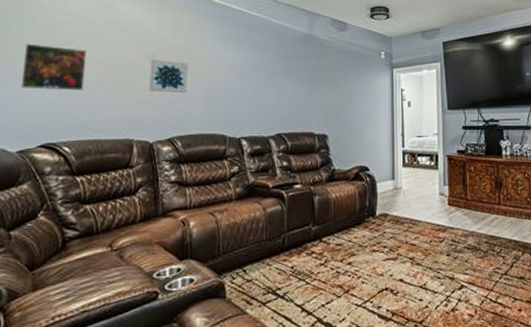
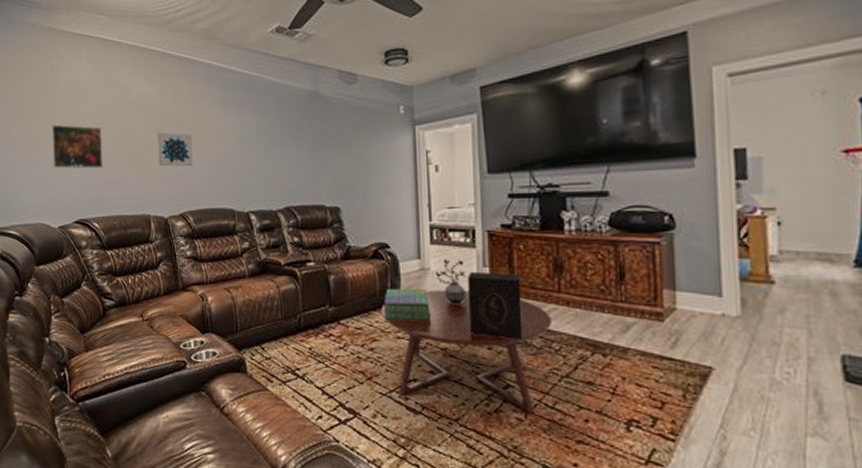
coffee table: none [360,205,494,309] -> present [381,290,551,414]
stack of books: none [362,205,402,235] -> present [384,288,432,320]
potted plant: none [407,179,431,219] -> present [436,259,466,305]
decorative box: none [432,189,474,246] -> present [468,271,523,340]

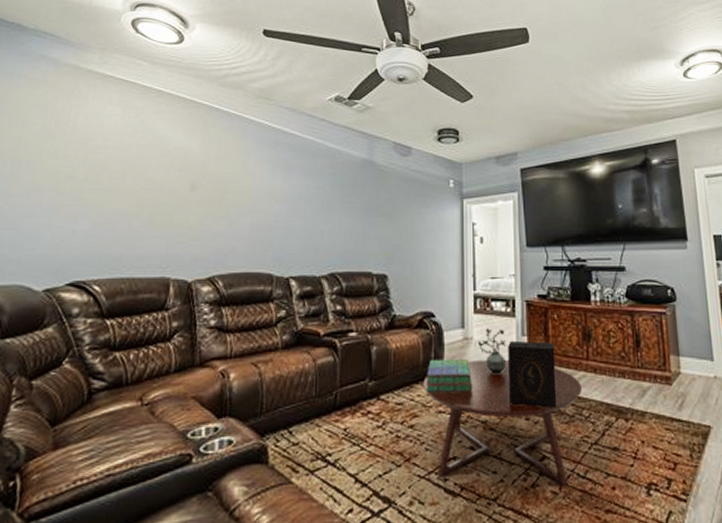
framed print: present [51,124,103,170] -> none [49,170,124,223]
wall art: present [158,132,193,167] -> none [189,188,232,227]

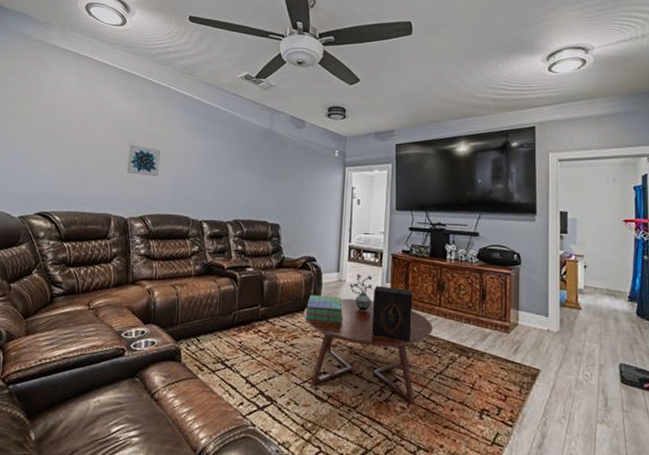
wall art: none [189,188,232,227] -> present [127,144,161,177]

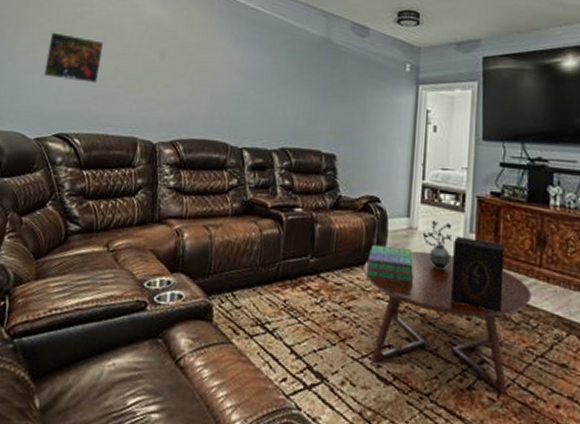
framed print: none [23,124,78,168] -> present [43,32,105,83]
wall art: present [127,144,161,177] -> none [157,55,197,94]

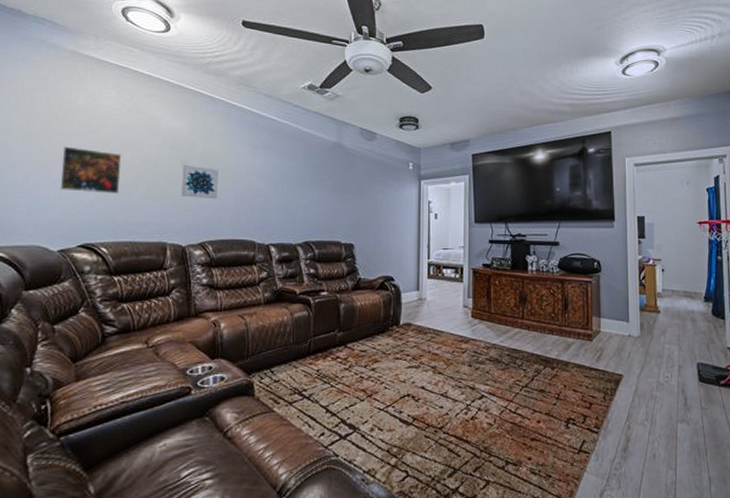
wall art: none [157,55,197,94] -> present [181,164,218,199]
coffee table: present [363,250,531,395] -> none [383,317,516,419]
stack of books: present [366,244,414,282] -> none [386,315,425,343]
potted plant: present [423,220,453,269] -> none [431,291,455,329]
decorative box: present [451,235,505,313] -> none [455,301,495,358]

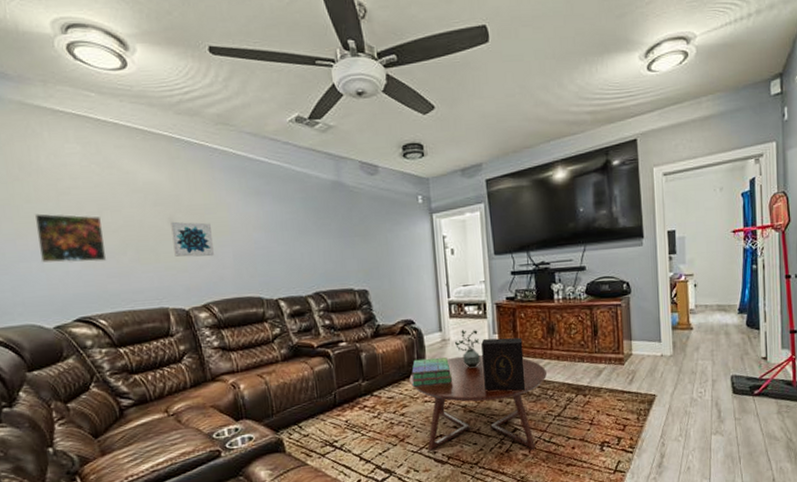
coffee table: none [383,317,516,419] -> present [409,354,547,451]
stack of books: none [386,315,425,343] -> present [411,357,453,387]
potted plant: none [431,291,455,329] -> present [455,329,480,368]
decorative box: none [455,301,495,358] -> present [481,337,526,392]

